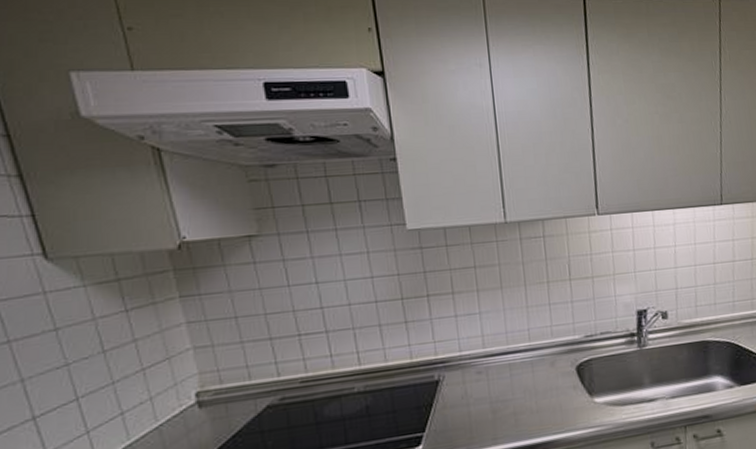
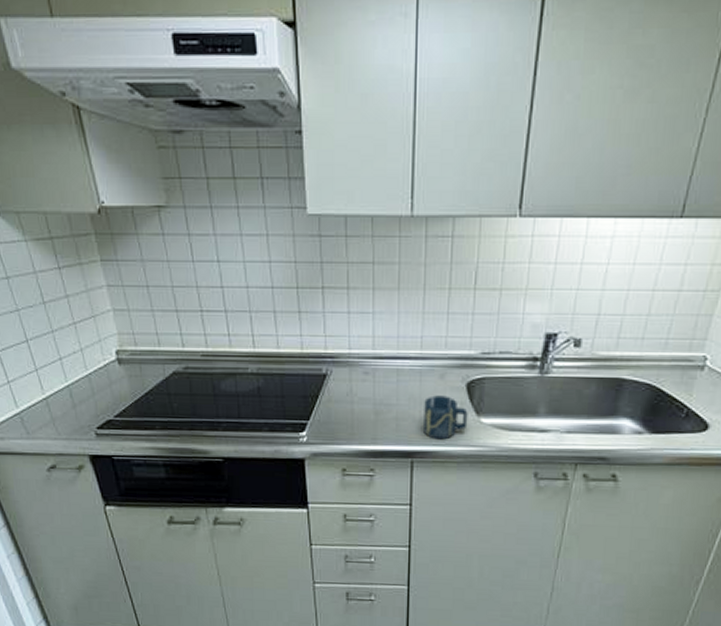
cup: none [539,382,583,428] -> present [423,395,468,440]

